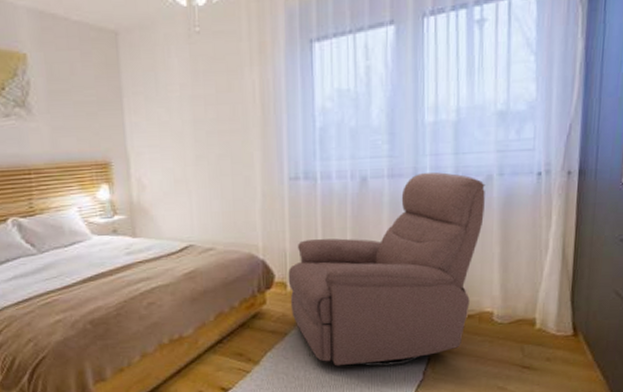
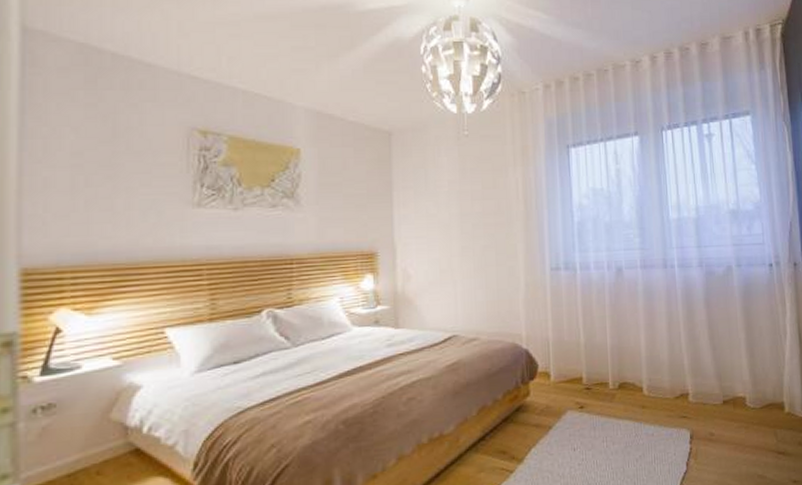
chair: present [288,172,485,367] -> none [551,263,728,461]

